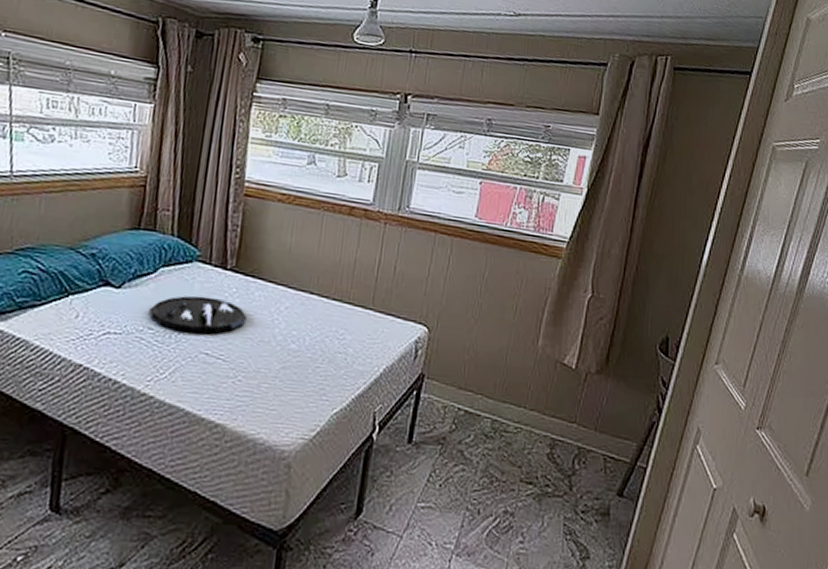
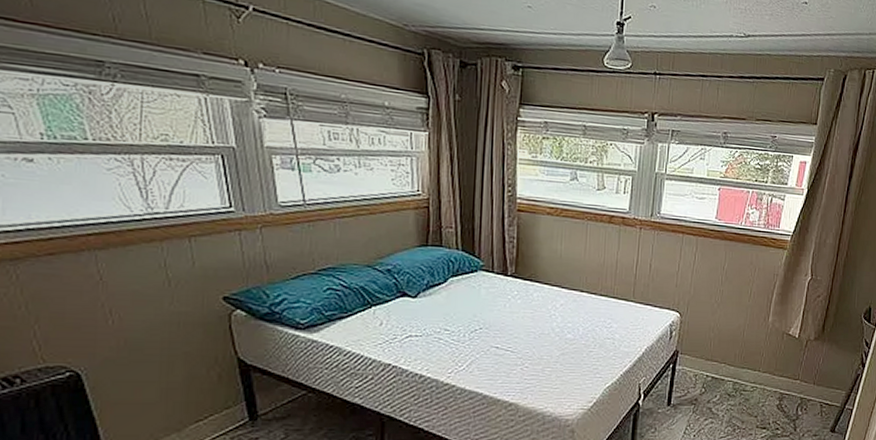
decorative tray: present [148,295,248,335] -> none [443,300,529,332]

